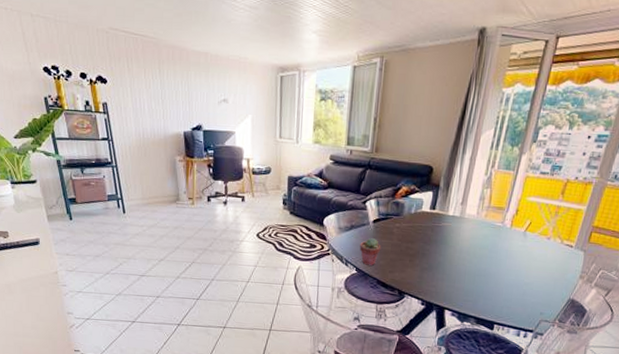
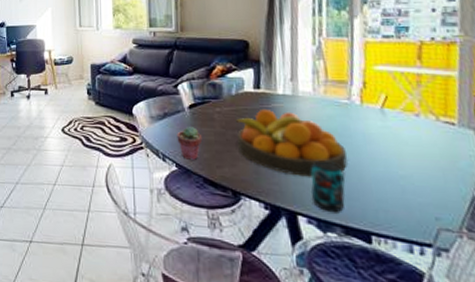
fruit bowl: none [408,226,492,282] -> present [235,108,348,177]
beverage can: none [457,269,485,309] -> present [310,160,345,213]

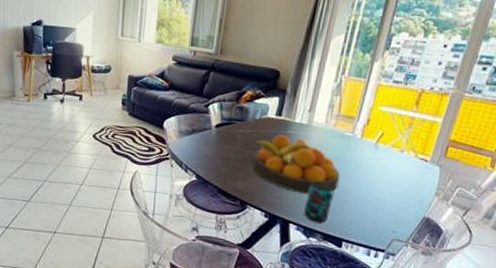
potted succulent: present [177,126,203,160] -> none [200,143,224,173]

